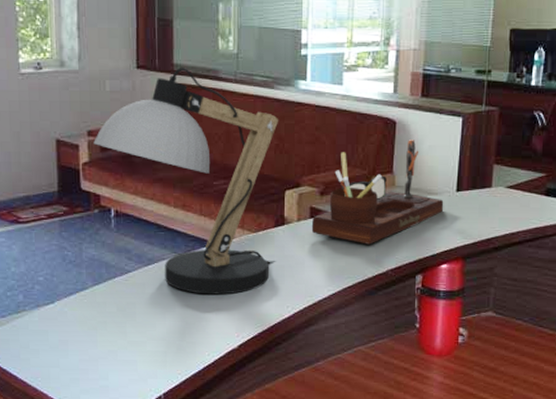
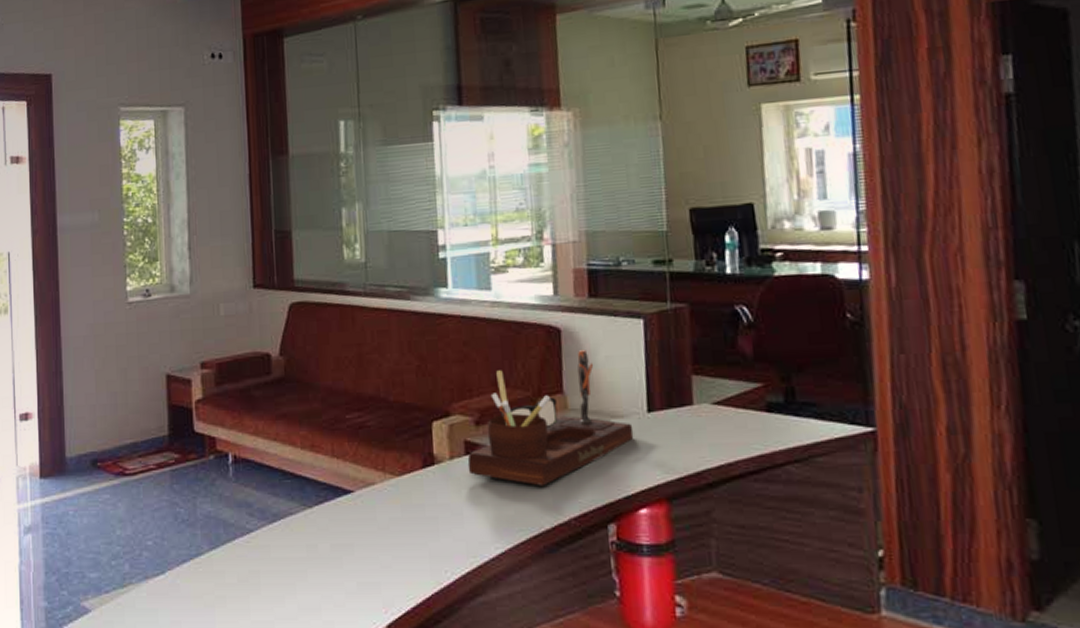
desk lamp: present [94,68,279,295] -> none [207,283,427,558]

